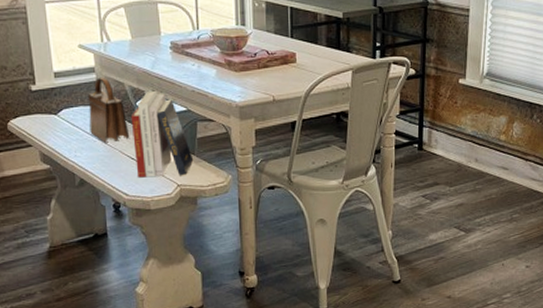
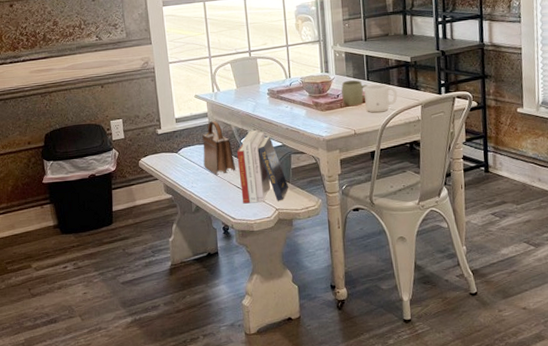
mug: none [260,36,292,68] -> present [341,80,368,107]
mug: none [287,42,326,77] -> present [364,83,398,113]

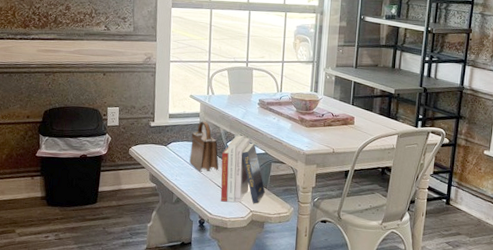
mug: present [341,80,368,107] -> none [326,102,352,127]
mug: present [364,83,398,113] -> none [347,108,378,136]

